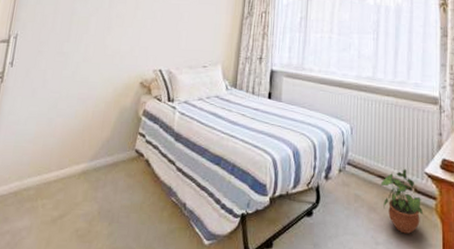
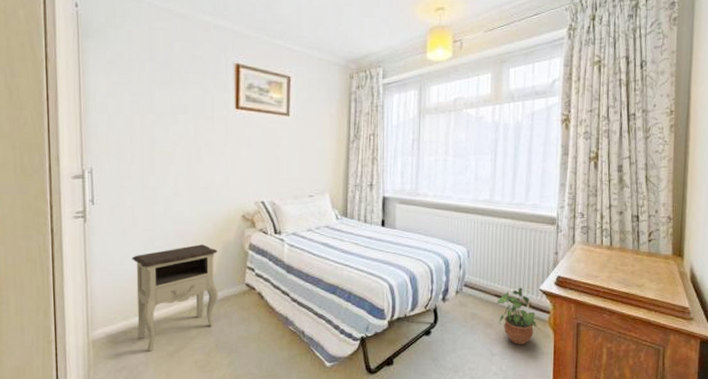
nightstand: none [26,108,114,216] -> present [132,244,219,352]

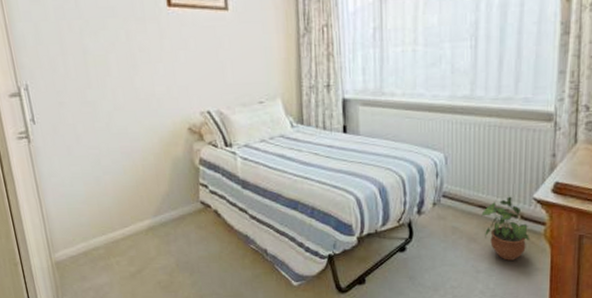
nightstand: present [132,244,219,352] -> none [81,161,174,273]

